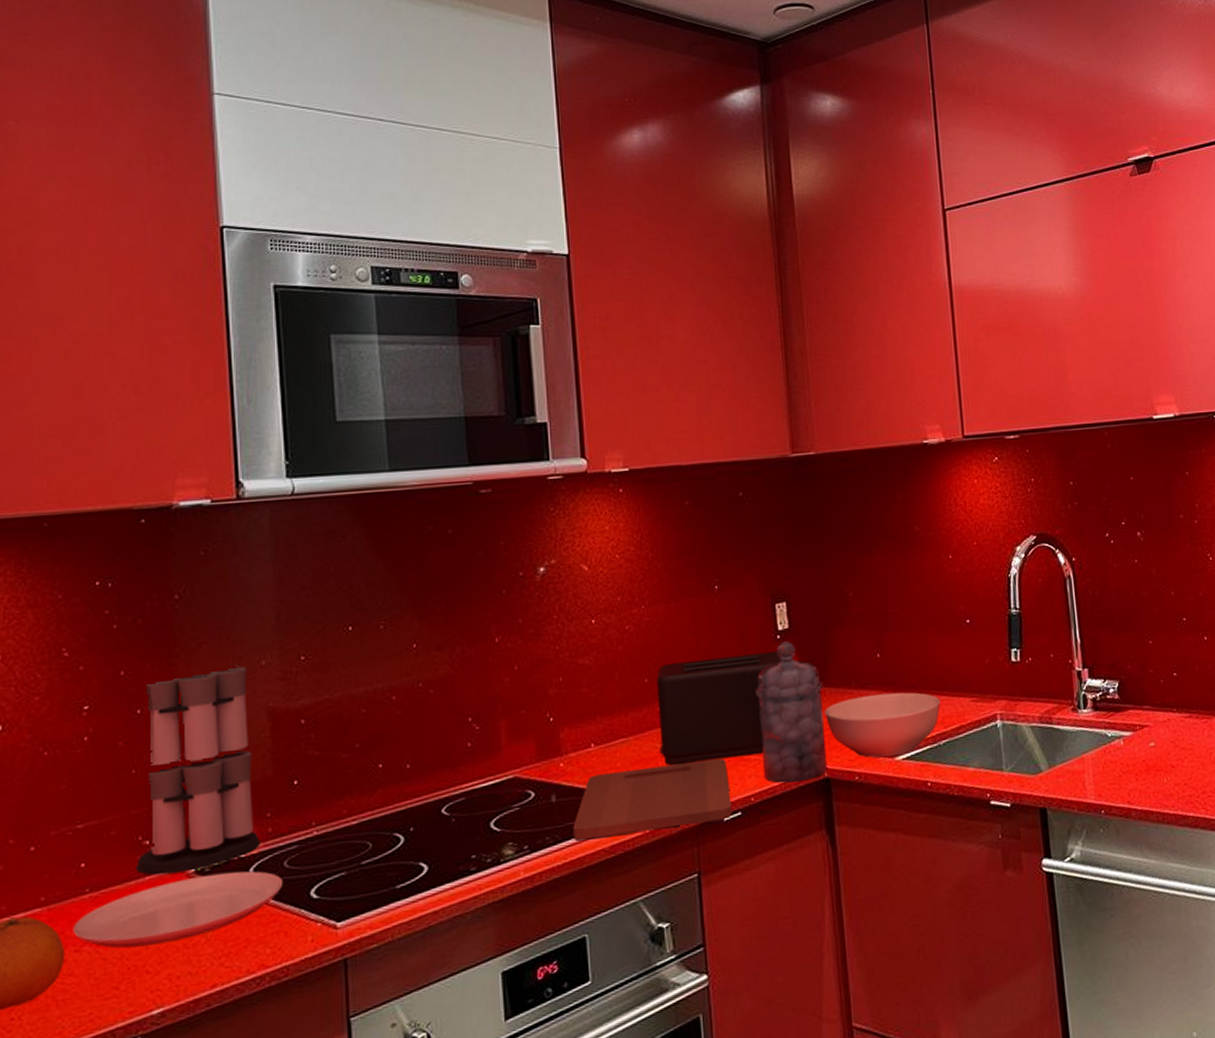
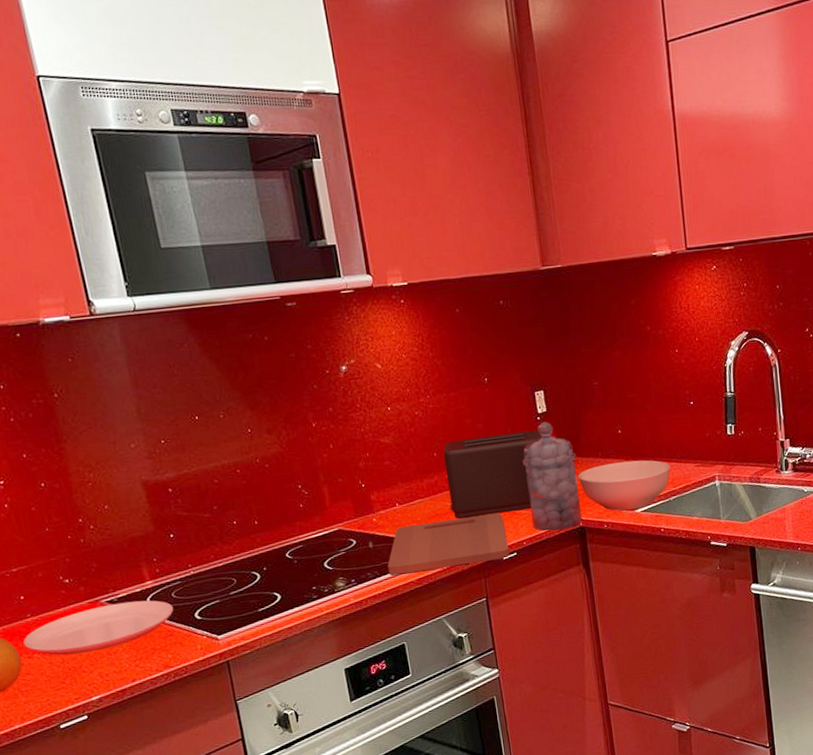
spice rack: present [136,665,260,876] -> none [45,448,152,605]

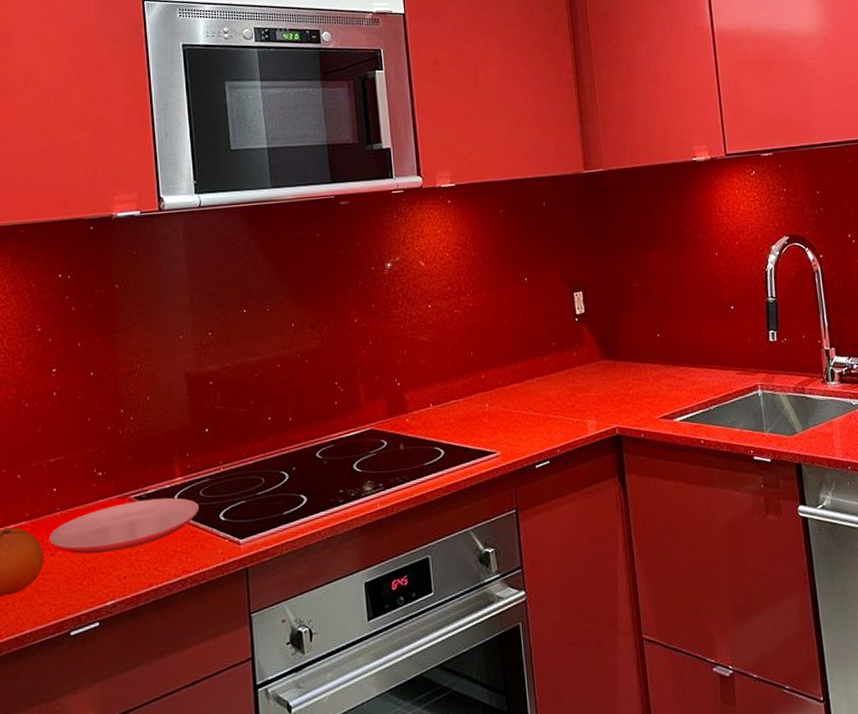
cutting board: present [387,512,510,576] -> none [417,417,542,481]
toaster: present [443,429,552,519] -> none [480,331,589,423]
canister: present [522,421,583,532] -> none [559,323,619,439]
bowl: present [578,460,671,511] -> none [615,365,711,419]

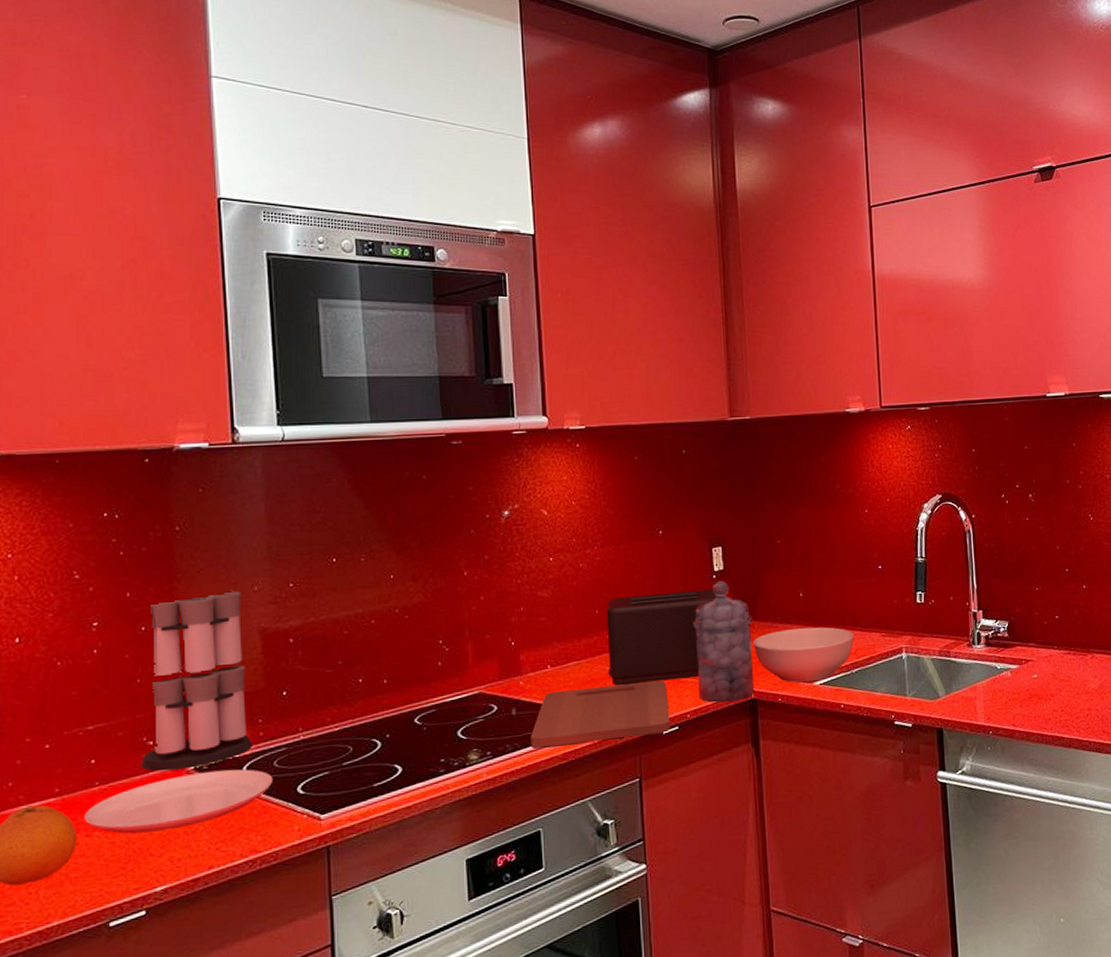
spice rack: none [93,339,182,499] -> present [141,590,253,772]
cutting board: none [417,417,542,481] -> present [530,680,670,749]
toaster: none [480,331,589,423] -> present [606,588,727,686]
canister: none [559,323,619,439] -> present [693,580,755,703]
bowl: none [615,365,711,419] -> present [753,627,855,683]

